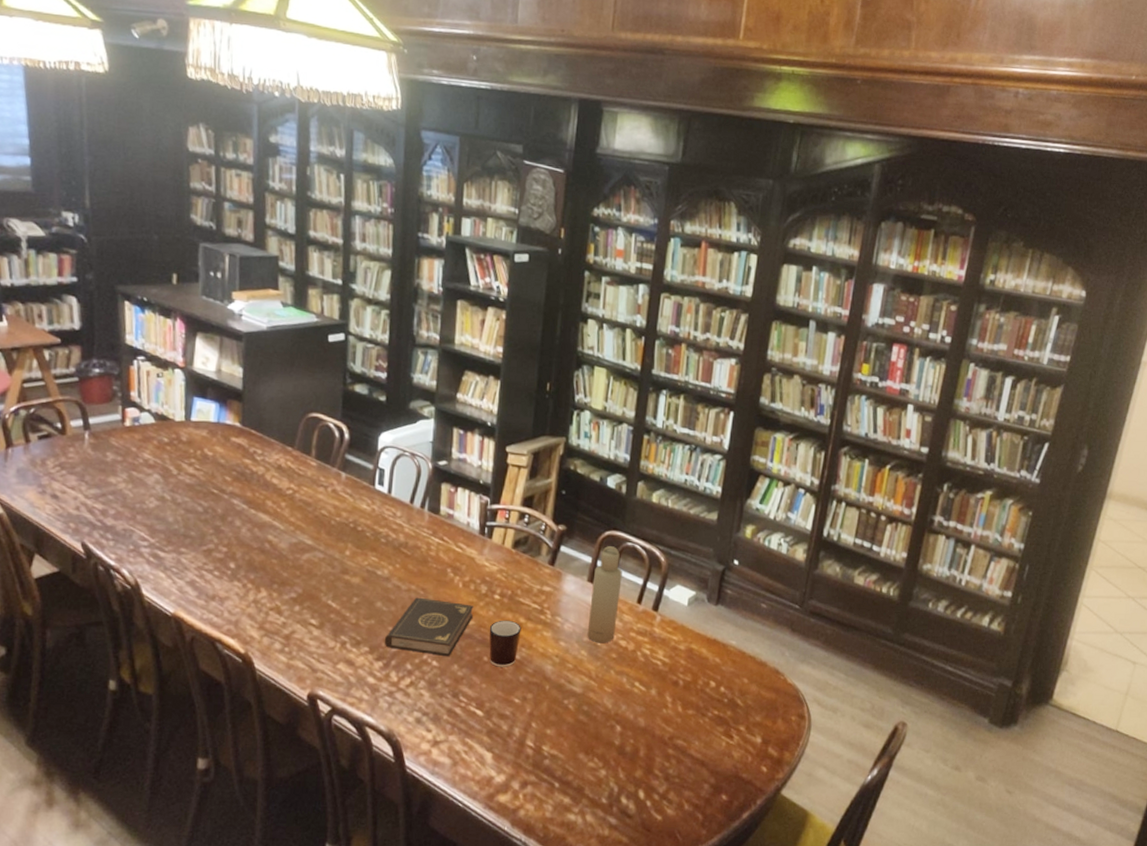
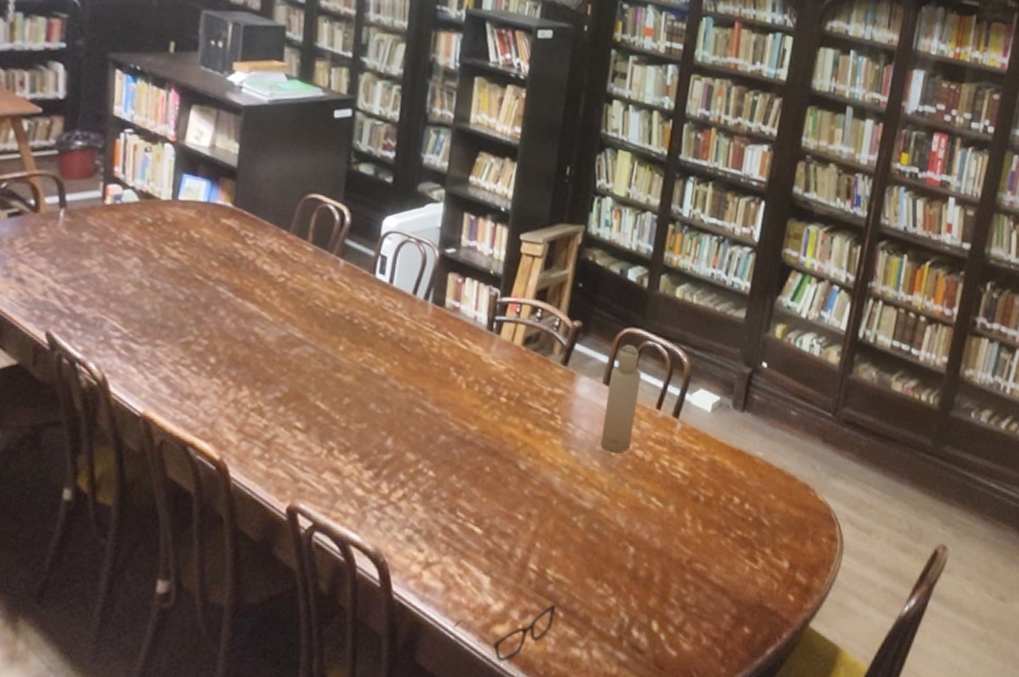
book: present [384,597,474,656] -> none [376,398,478,465]
eyeglasses: none [461,760,553,826] -> present [453,585,557,662]
mug: present [489,620,521,667] -> none [491,425,529,479]

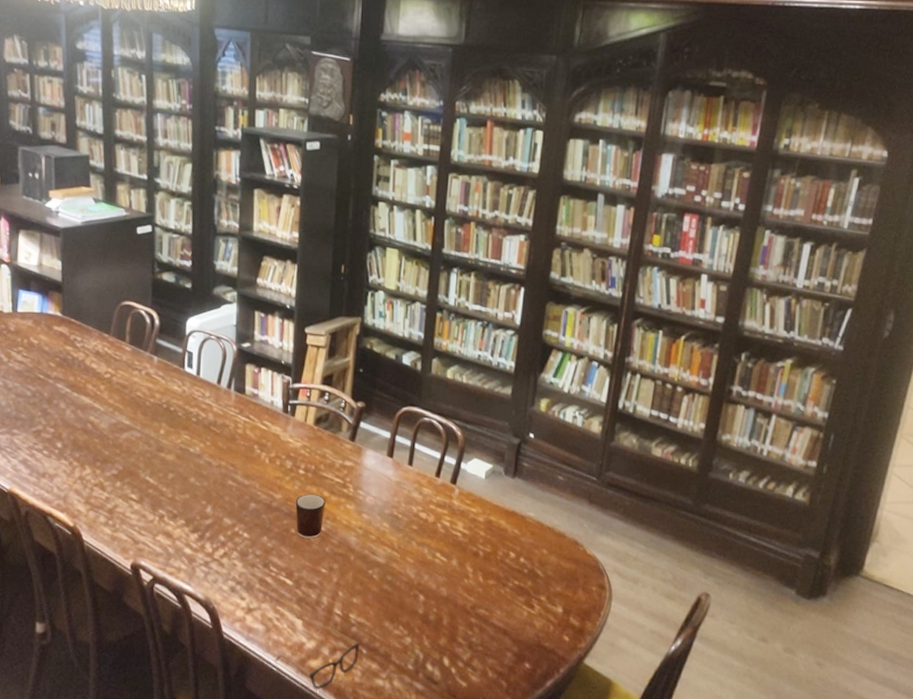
mug: none [491,425,529,479] -> present [295,493,326,539]
bottle: present [600,345,641,453] -> none [388,422,420,516]

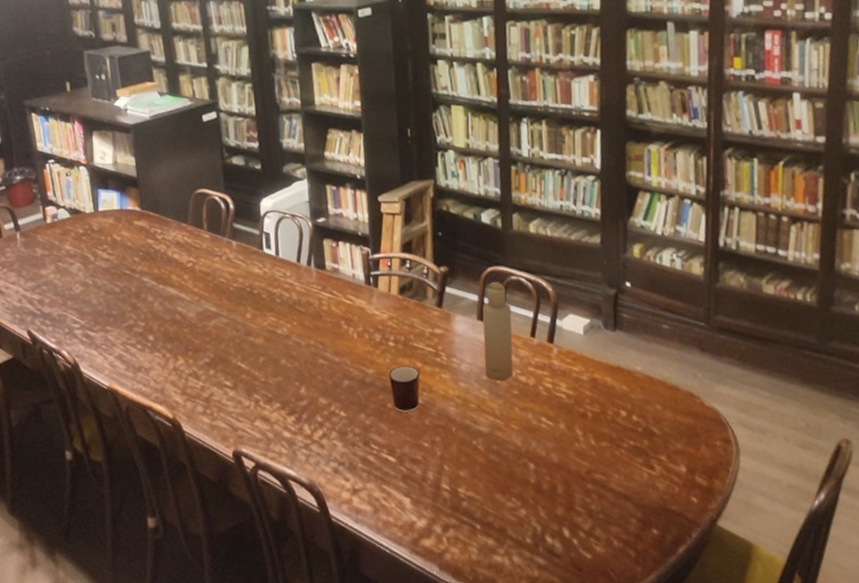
eyeglasses: present [275,627,360,689] -> none [387,504,473,570]
bottle: none [388,422,420,516] -> present [482,282,513,381]

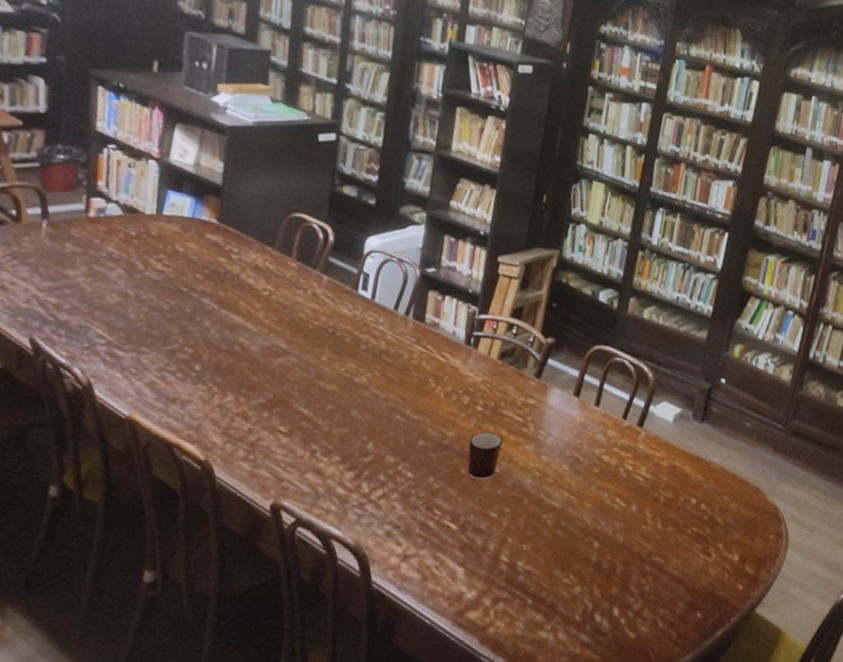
bottle: present [482,282,513,381] -> none [570,360,609,458]

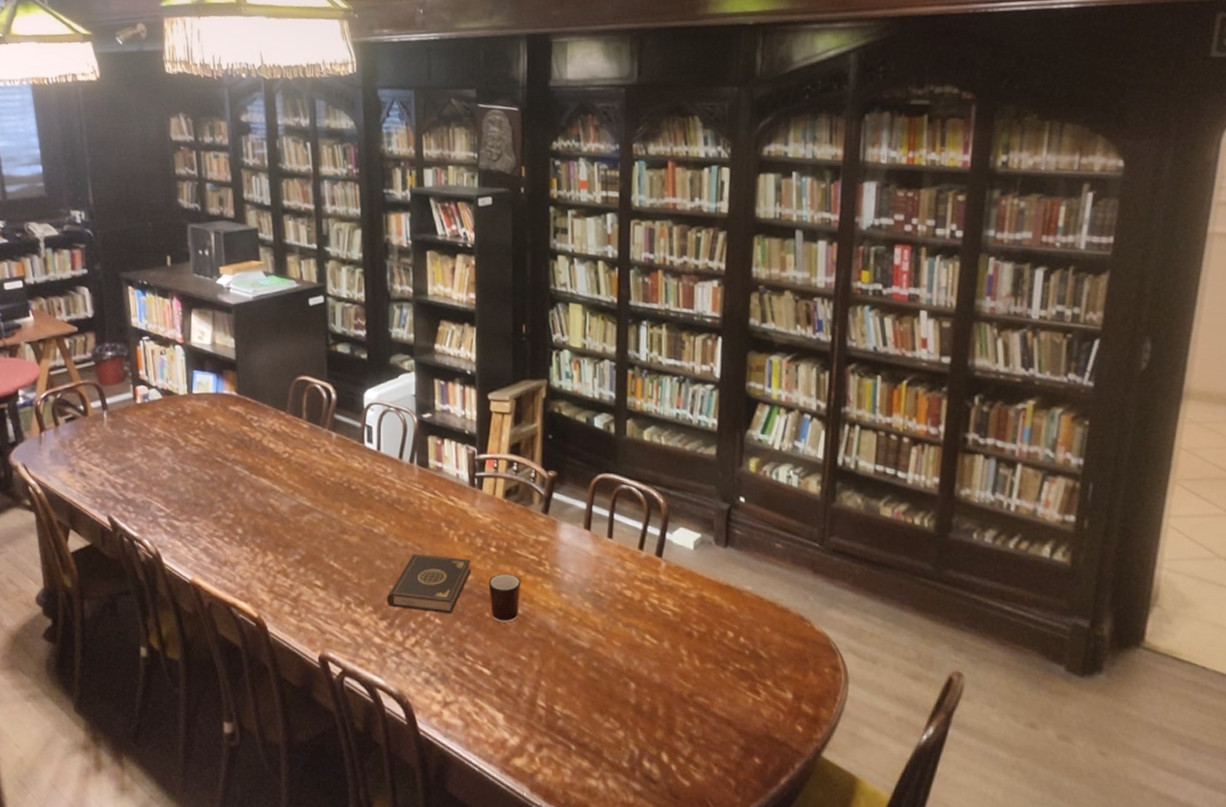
book: none [357,406,455,468] -> present [386,554,472,613]

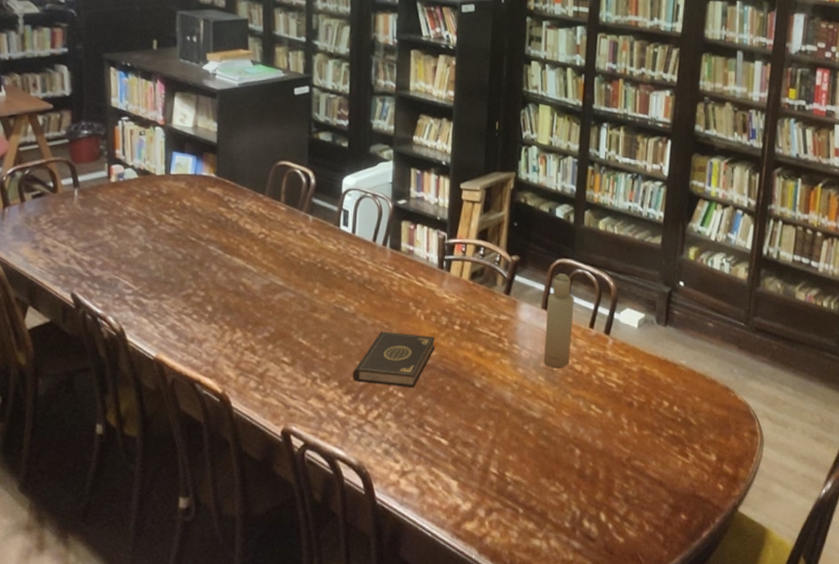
mug: present [488,573,521,623] -> none [450,349,481,396]
bottle: none [589,490,620,594] -> present [543,274,574,369]

